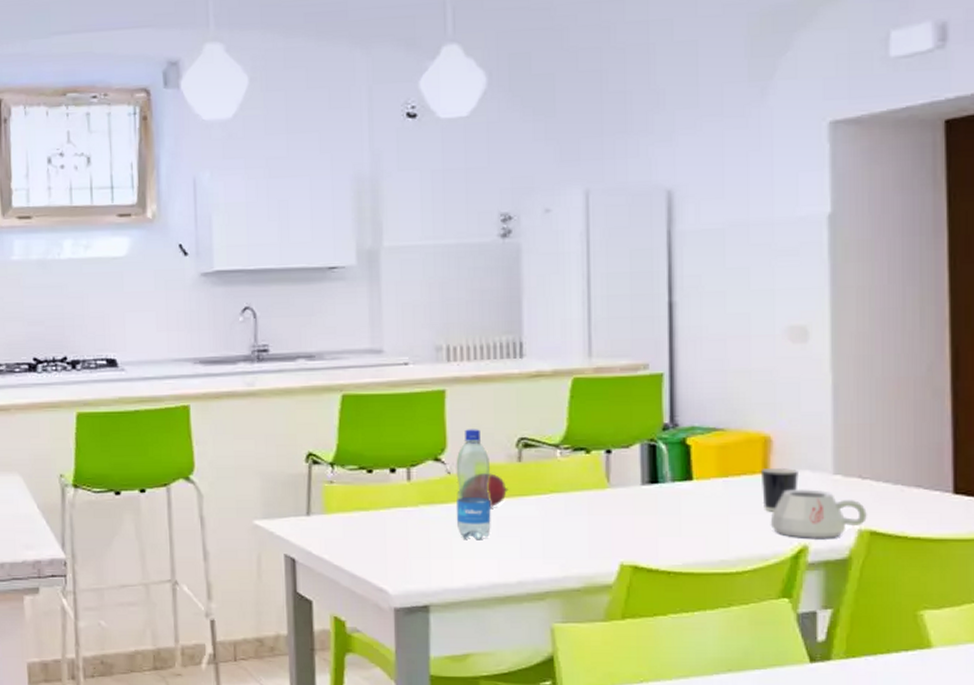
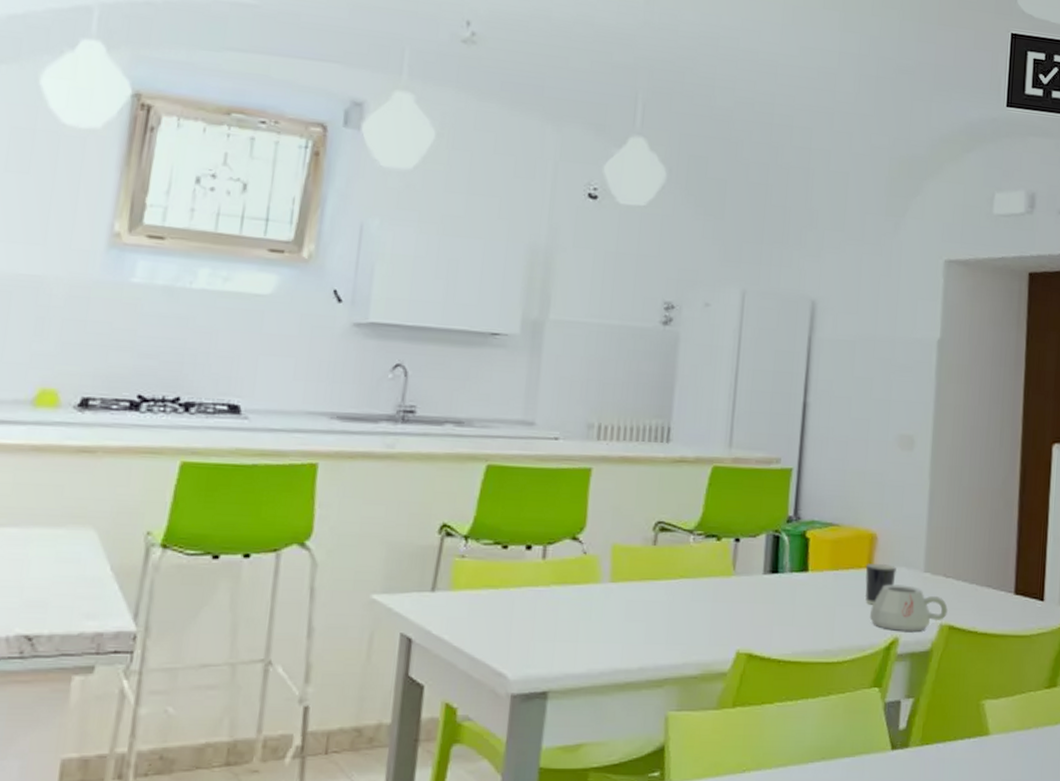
bottle: present [456,429,491,540] -> none [585,509,626,624]
fruit: present [457,473,508,507] -> none [590,555,641,590]

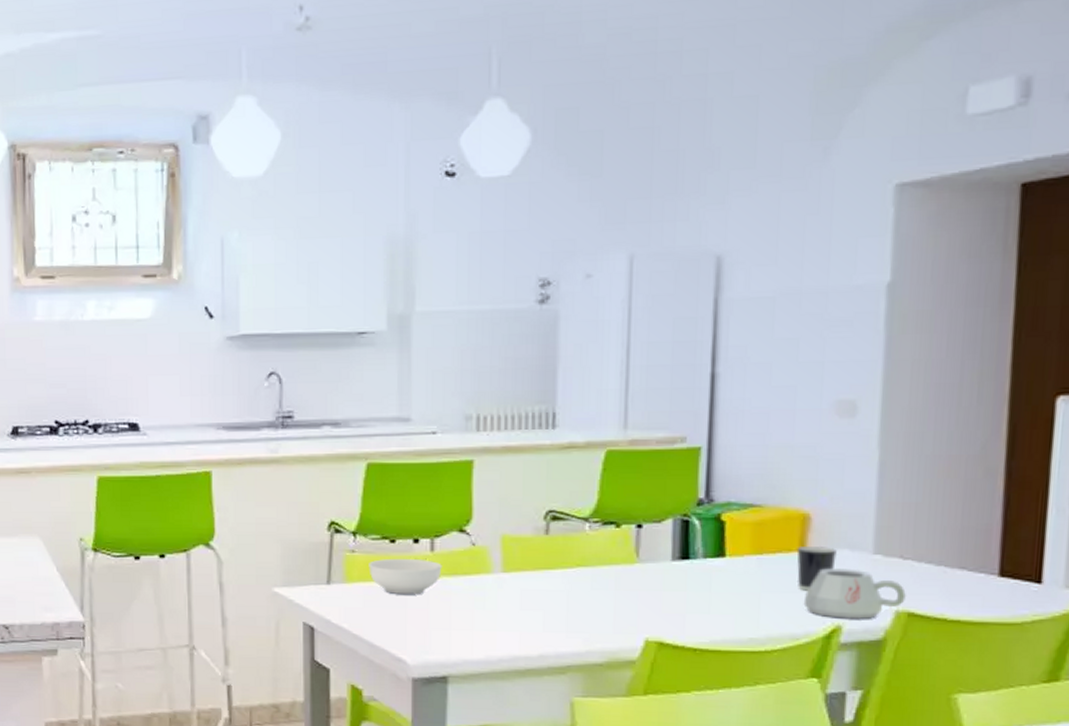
bowl: none [477,565,553,603] -> present [369,558,442,594]

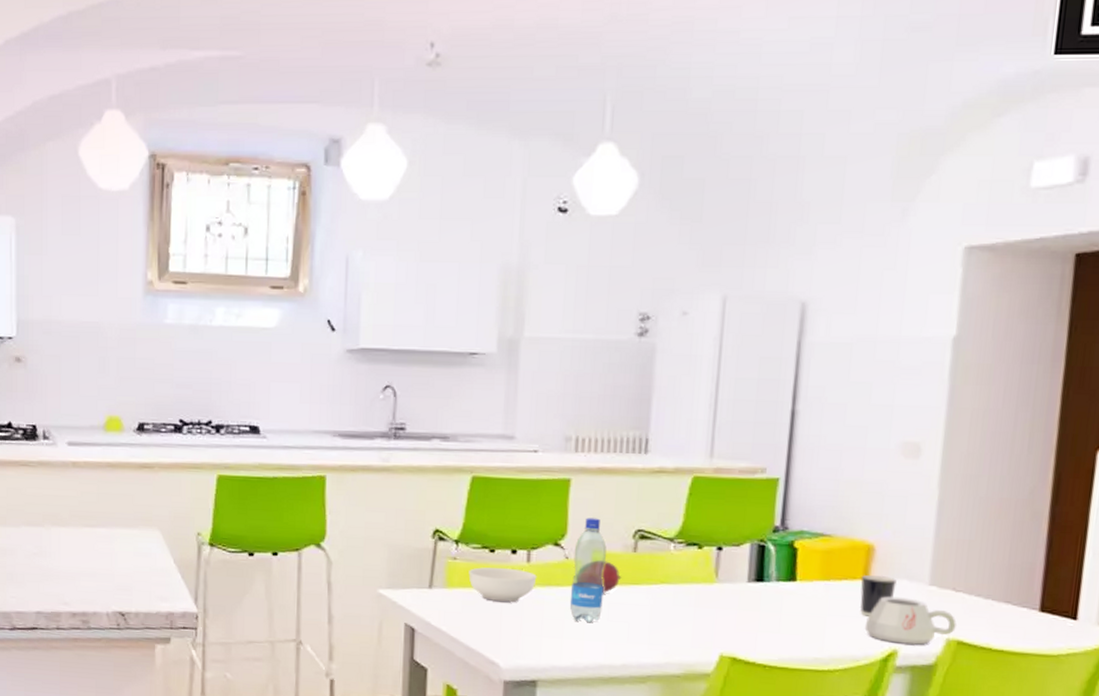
bottle: none [479,500,516,613] -> present [569,518,607,623]
fruit: none [481,546,534,580] -> present [572,561,622,593]

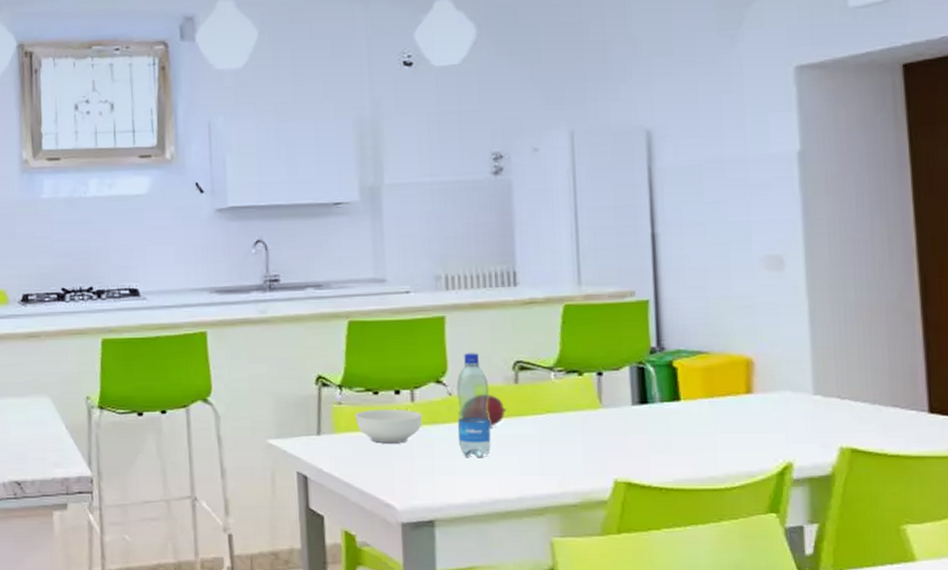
mug: present [859,575,897,616] -> none [744,389,781,431]
cup: present [864,596,957,645] -> none [755,409,847,457]

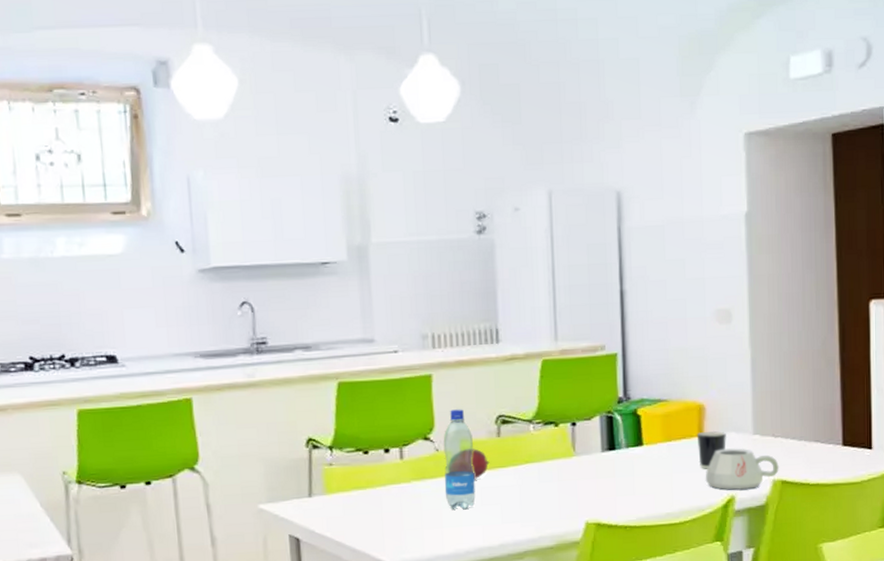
bowl: present [355,408,423,442] -> none [346,467,412,501]
mug: none [744,389,781,431] -> present [696,431,726,469]
cup: none [755,409,847,457] -> present [705,448,779,490]

